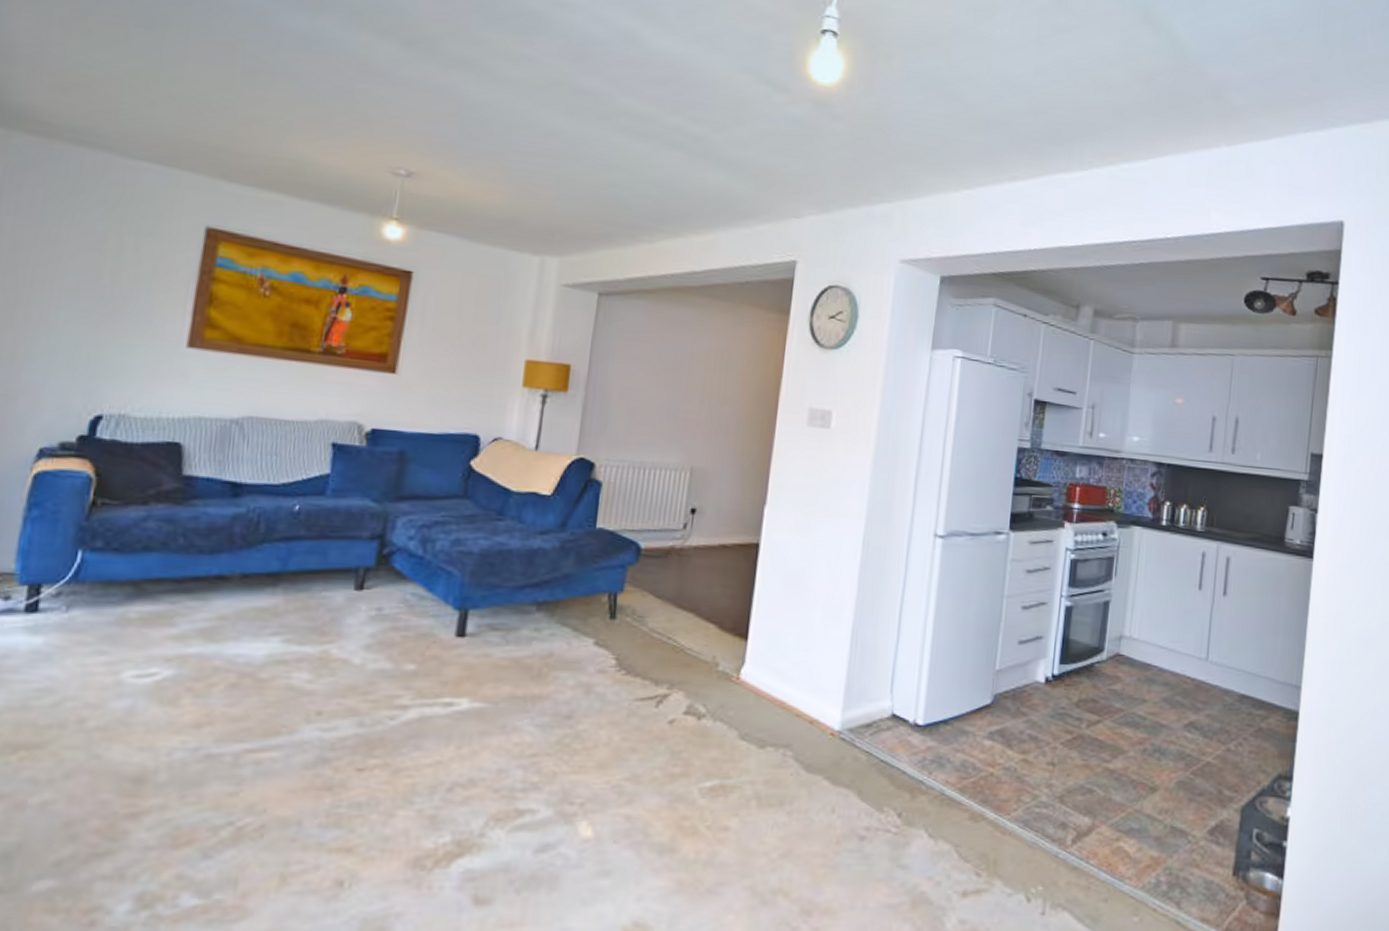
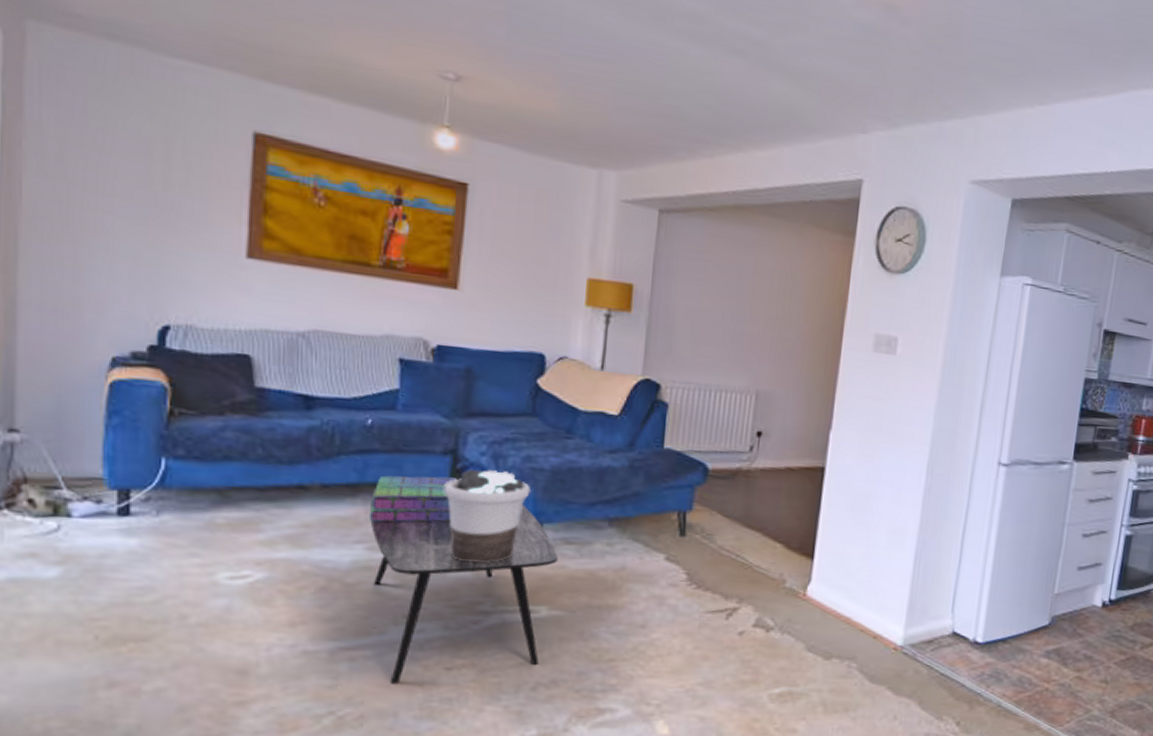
stack of books: none [288,562,382,613] -> present [368,475,457,522]
coffee table: none [288,577,483,789] -> present [370,488,558,684]
potted plant: none [368,553,459,654] -> present [444,468,532,563]

